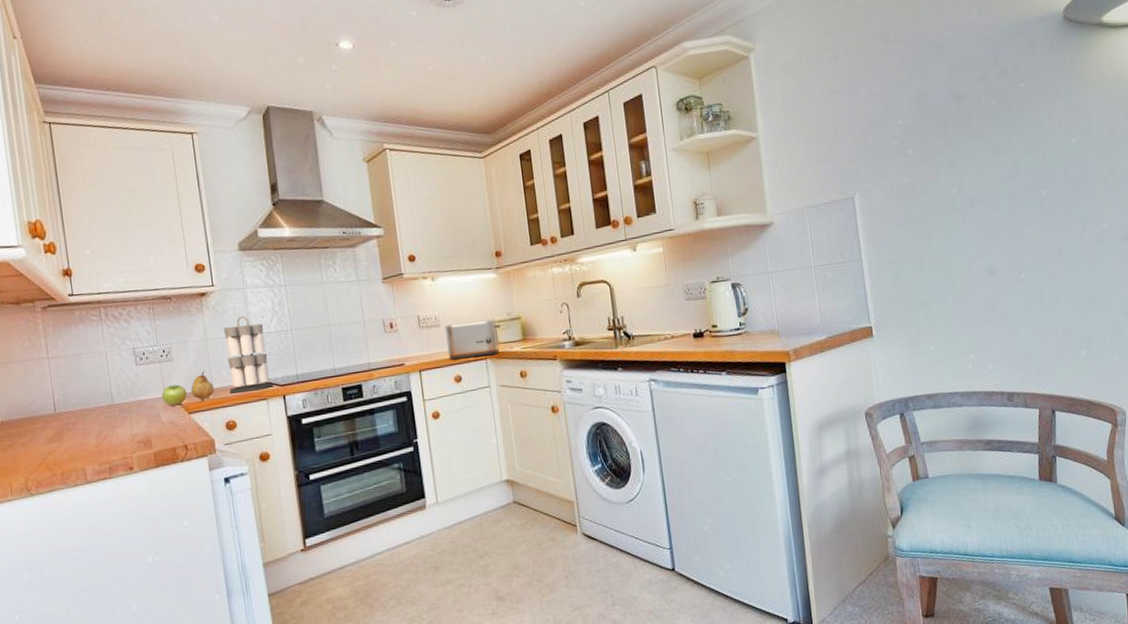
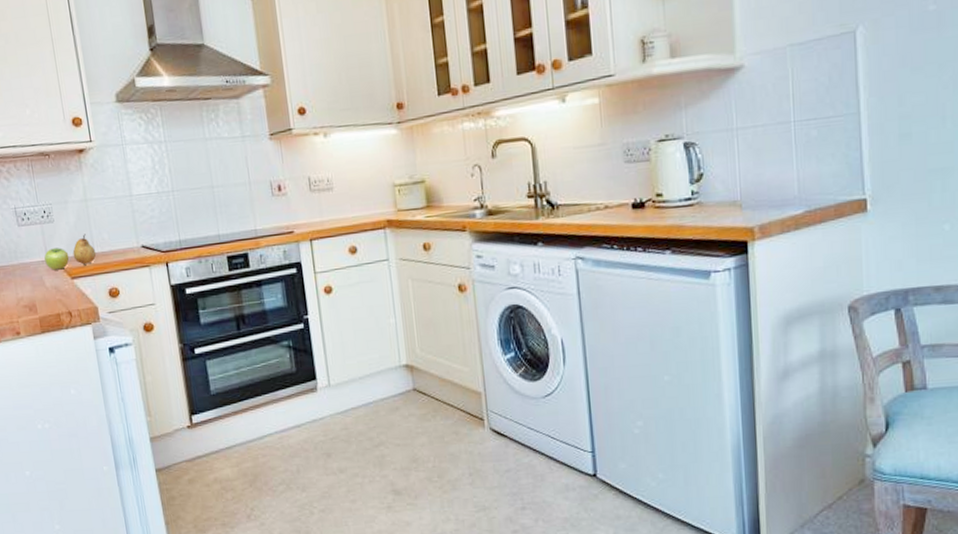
spice rack: present [223,315,273,394] -> none [103,174,155,259]
toaster: present [445,319,500,360] -> none [338,182,401,229]

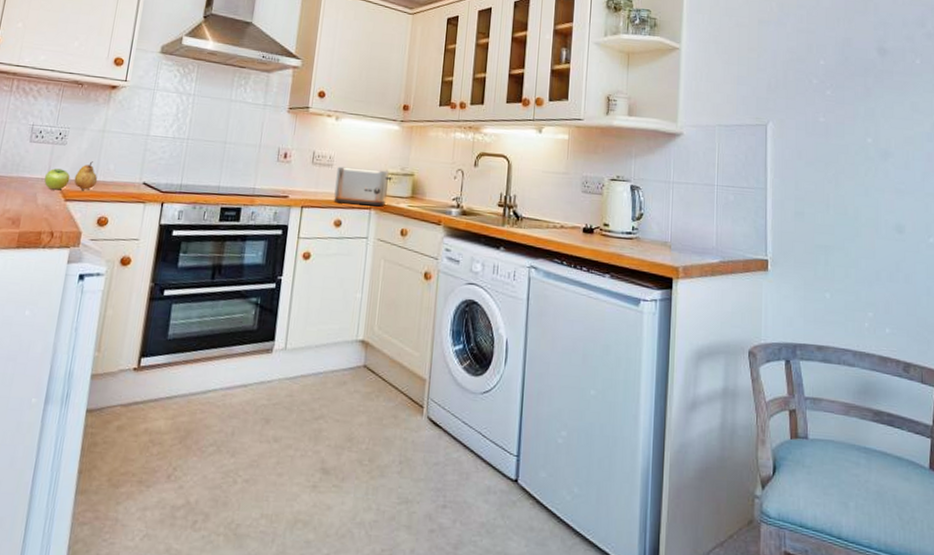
toaster: none [338,182,401,229] -> present [333,166,392,207]

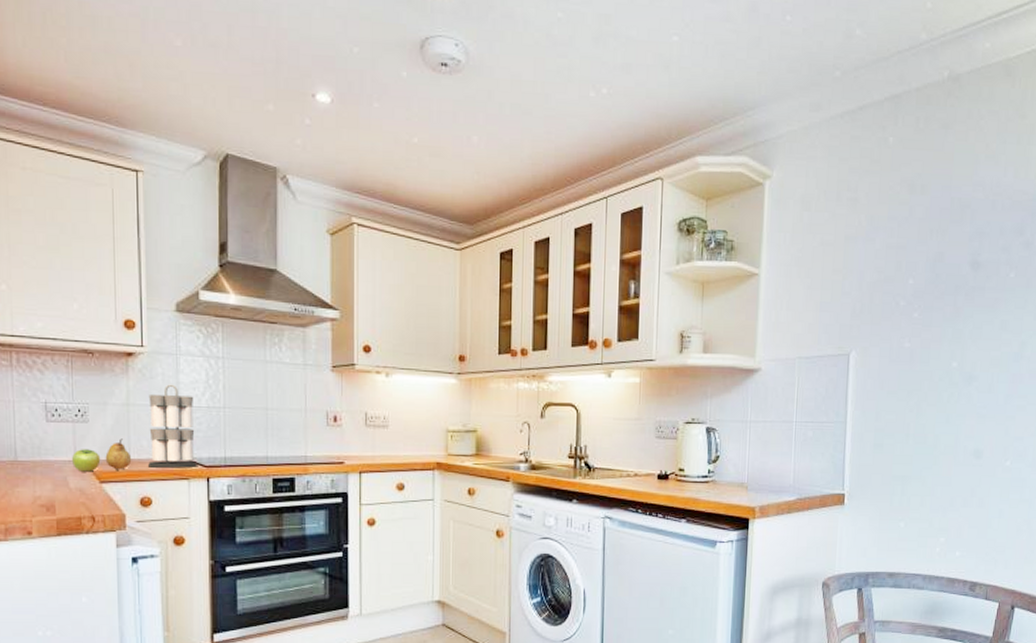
spice rack: none [111,115,163,193] -> present [148,384,197,468]
toaster: present [333,166,392,207] -> none [393,427,454,467]

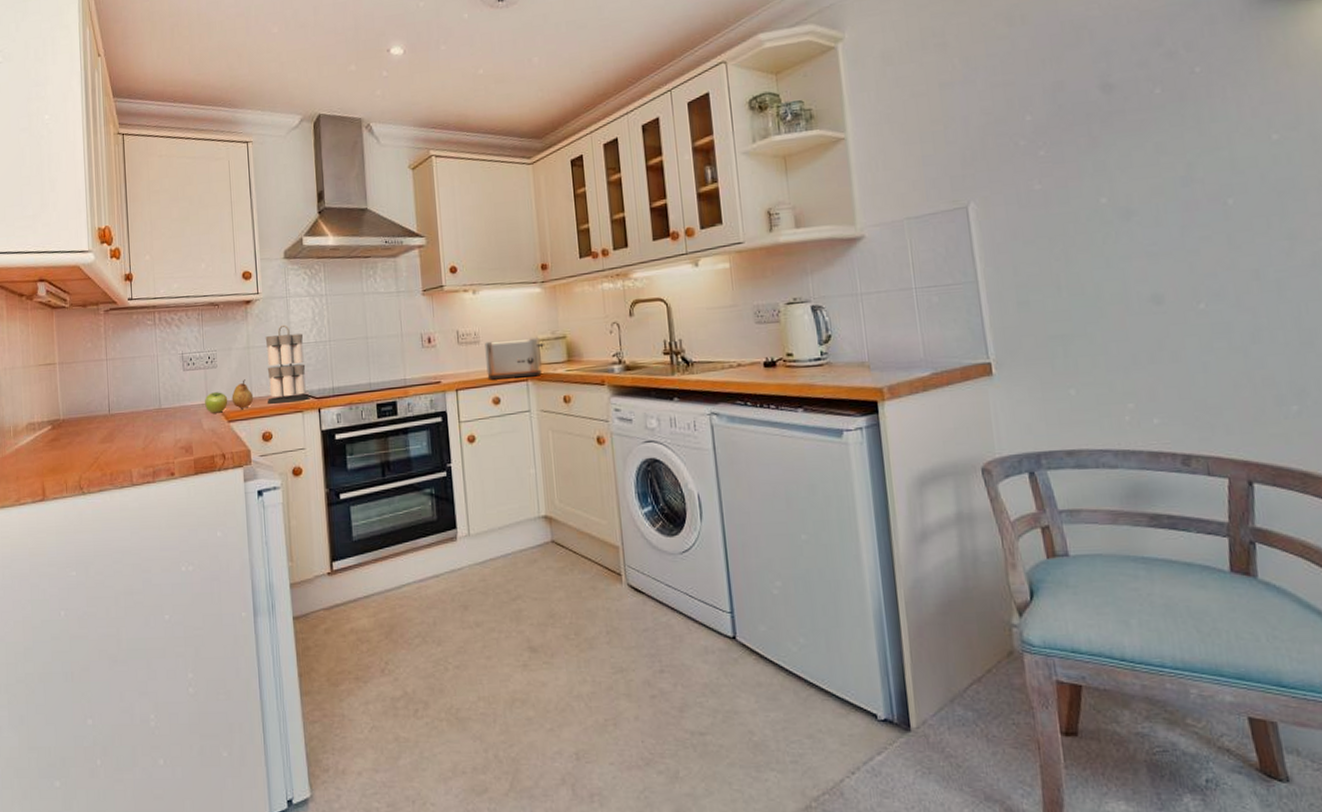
toaster: none [393,427,454,467] -> present [485,337,544,380]

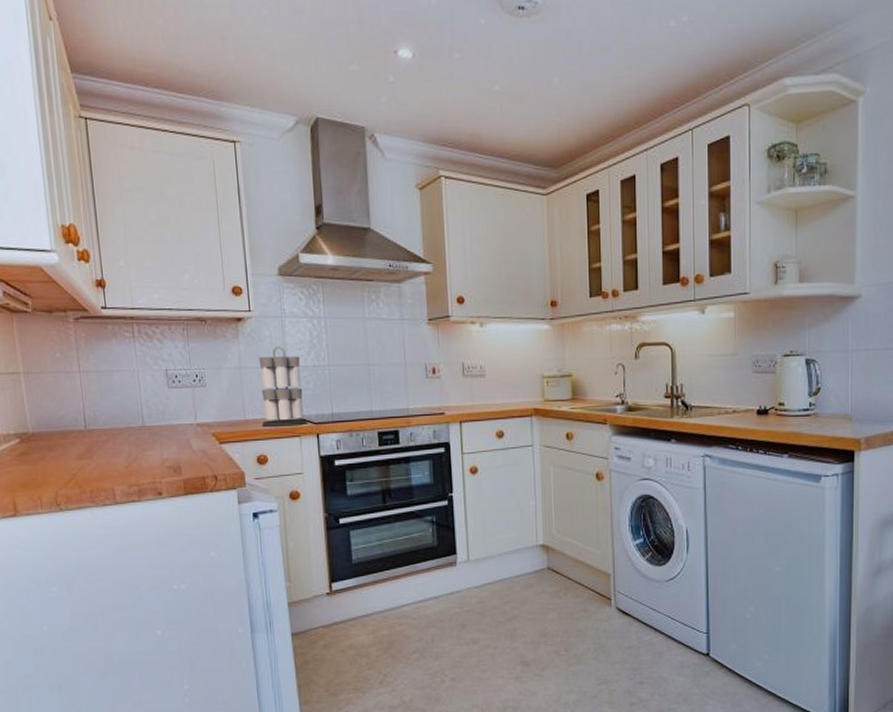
fruit: present [205,392,228,414] -> none [193,412,219,434]
fruit: present [232,379,254,409] -> none [223,400,247,430]
toaster: present [485,337,544,380] -> none [490,374,549,414]

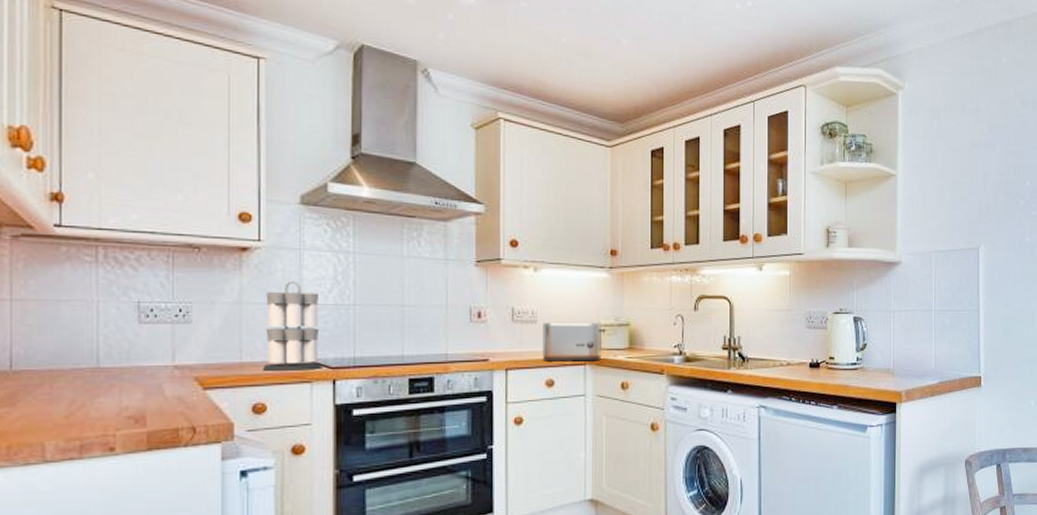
toaster: none [490,374,549,414] -> present [542,322,606,362]

